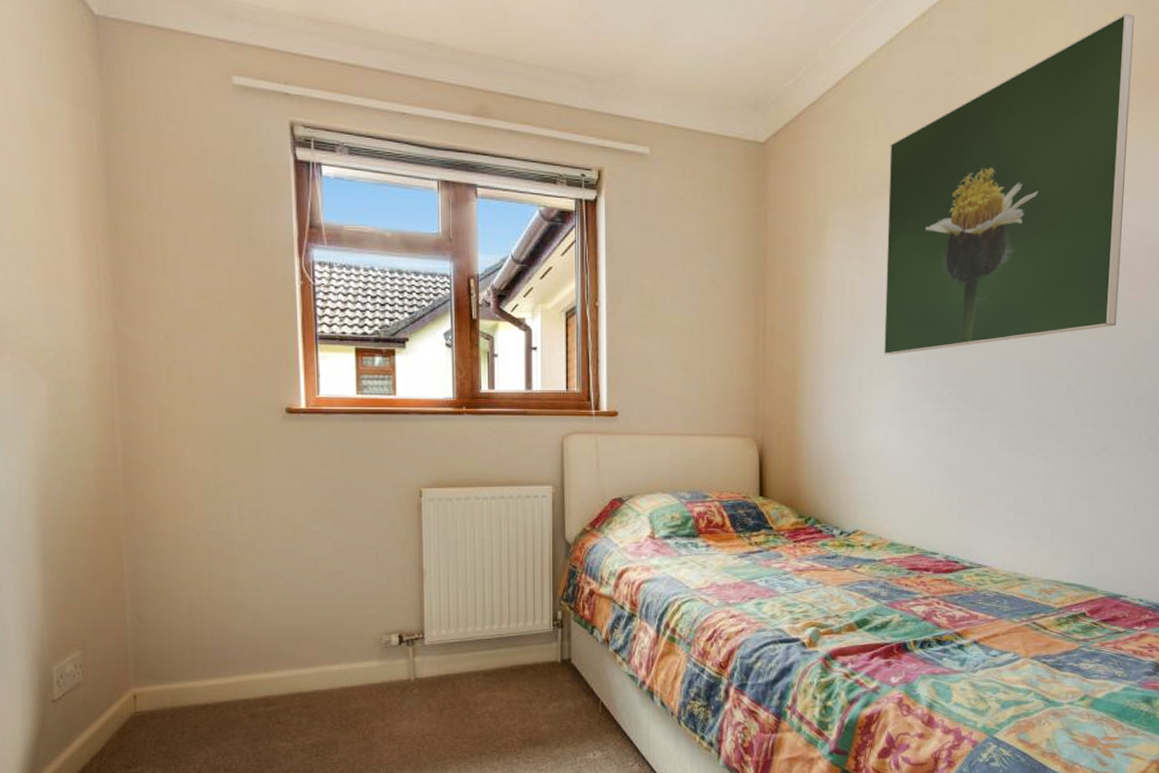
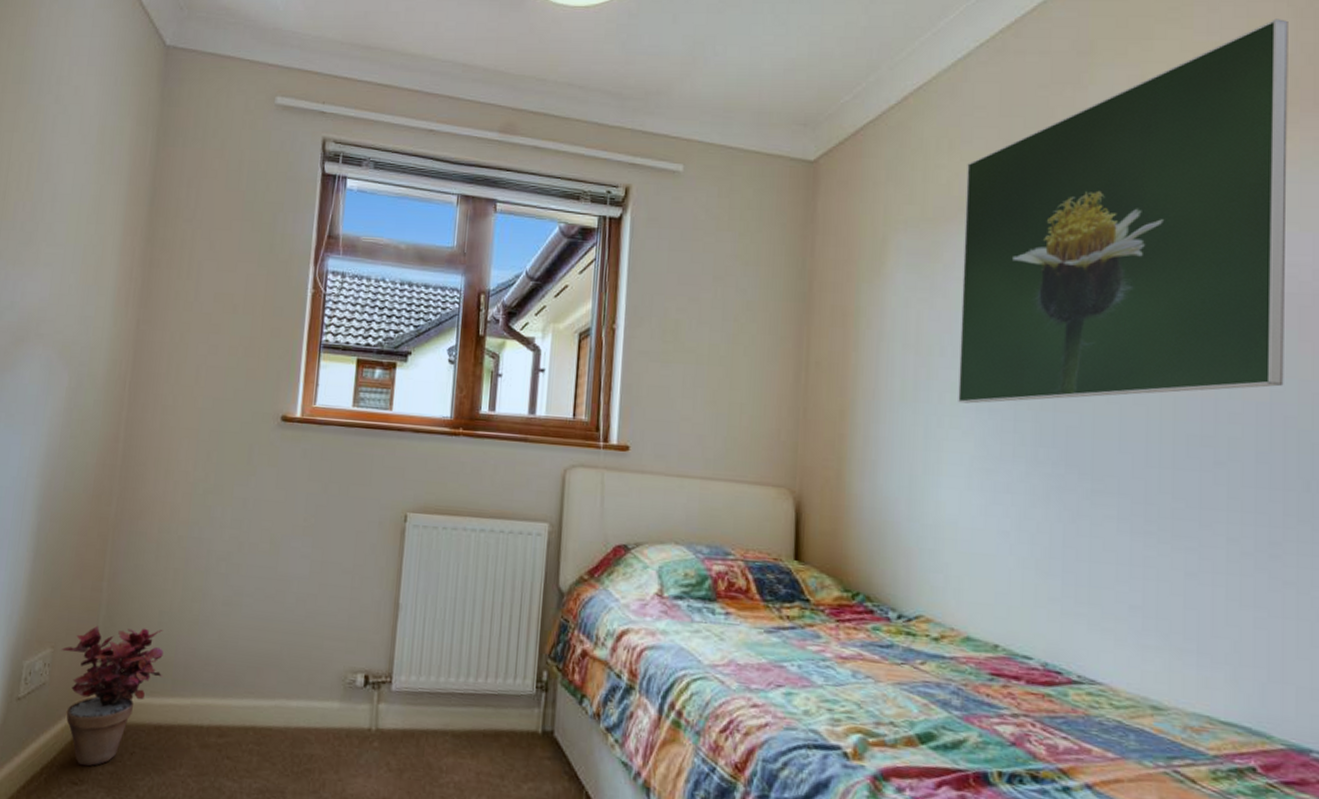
potted plant: none [91,620,202,751] -> present [61,625,164,766]

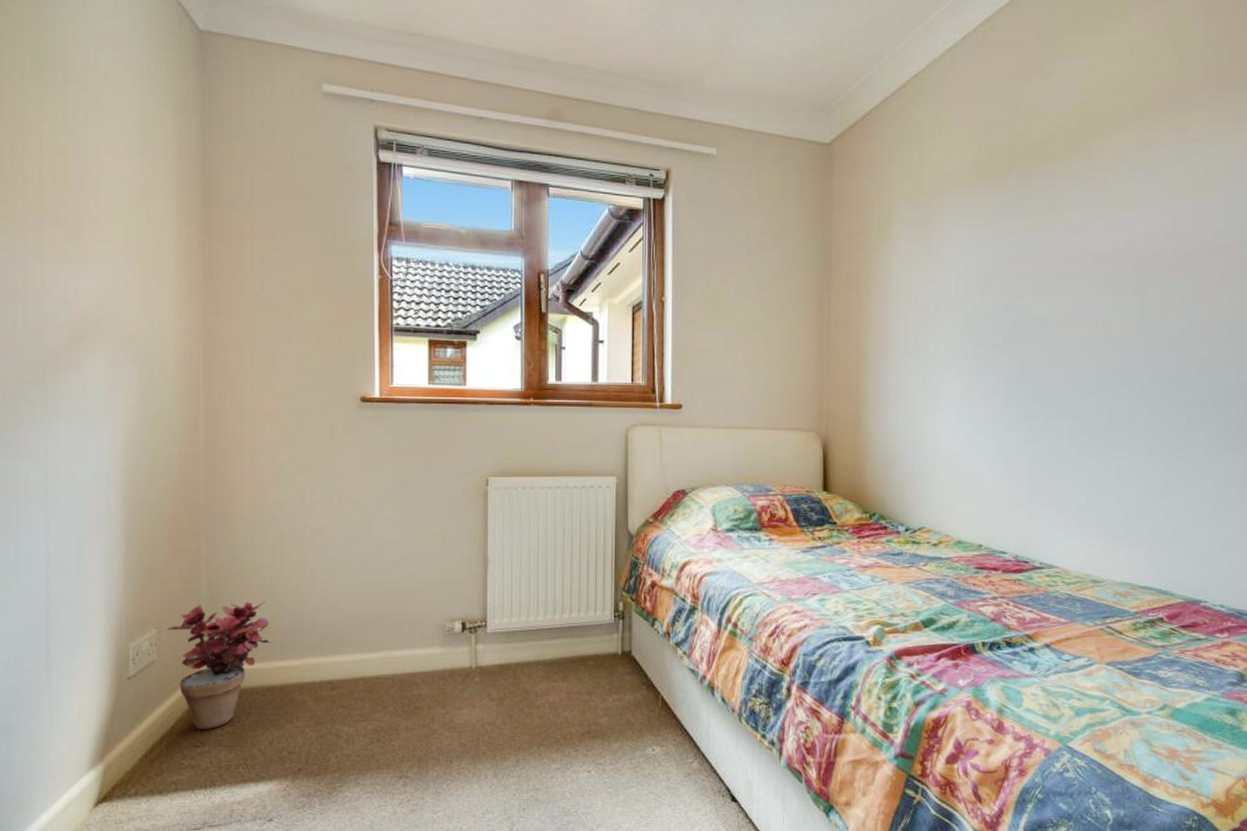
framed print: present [958,19,1288,404] -> none [950,16,1202,351]

